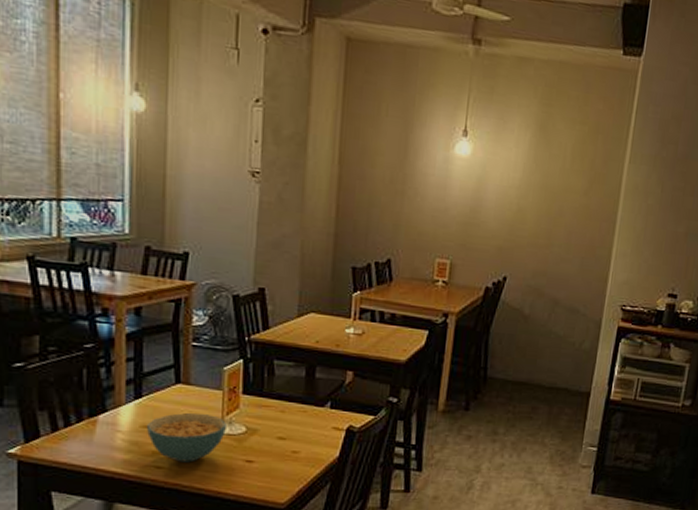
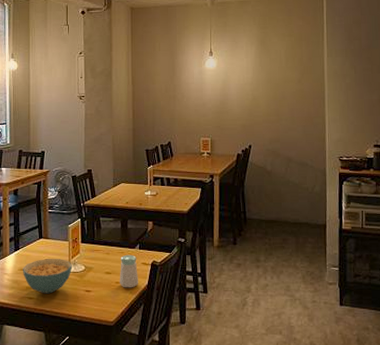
salt shaker: none [297,414,327,460] -> present [119,254,139,288]

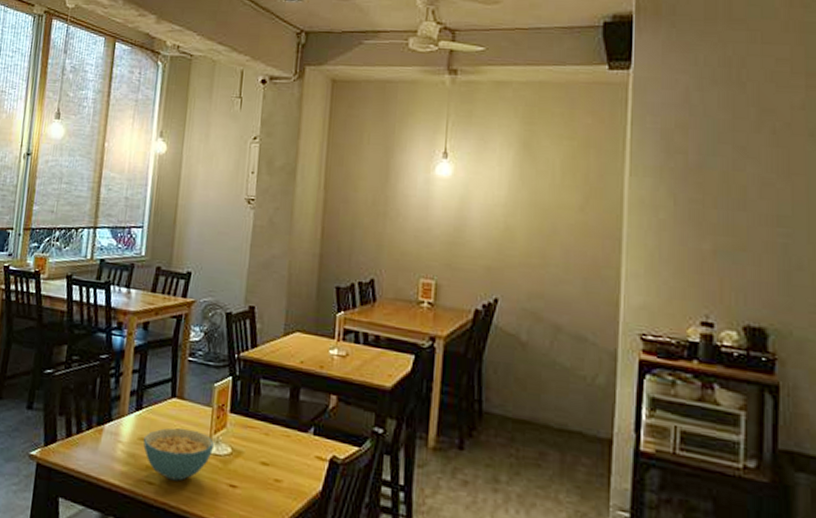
salt shaker: present [119,254,139,288] -> none [279,439,309,493]

